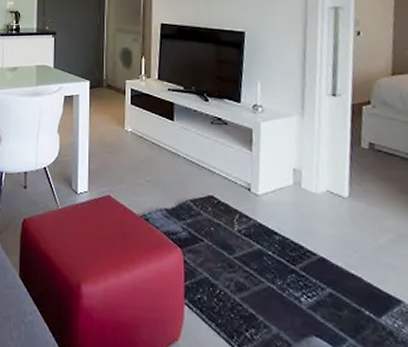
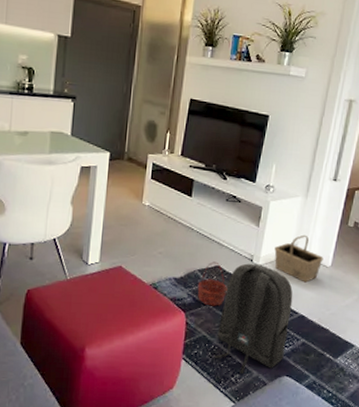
basket: none [192,190,226,243] -> present [197,261,228,306]
backpack: none [221,193,308,329] -> present [214,263,293,374]
basket: none [274,159,338,217] -> present [274,234,324,283]

